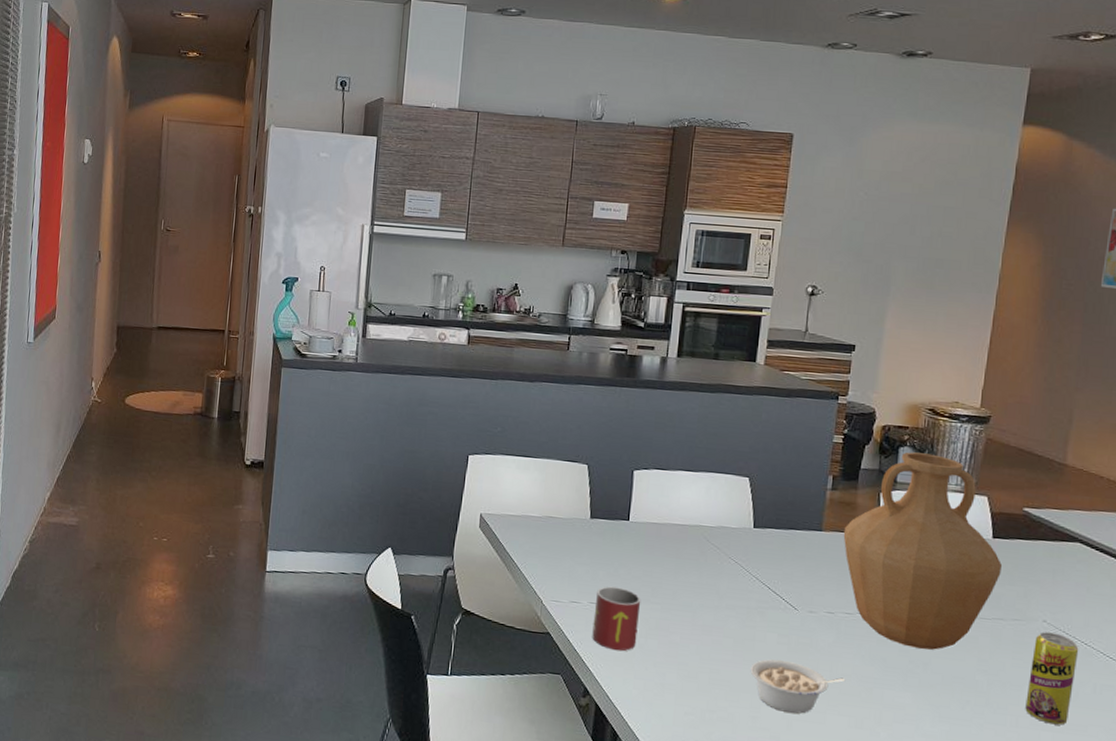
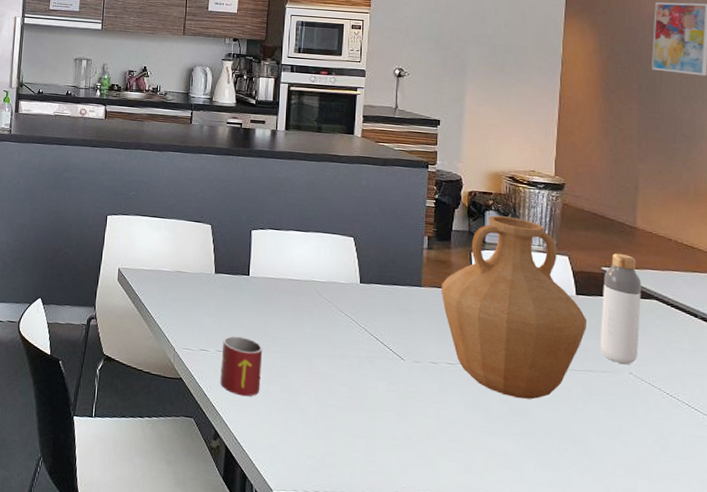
legume: present [750,659,846,714] -> none [364,406,452,459]
bottle: none [1013,492,1066,612] -> present [600,253,642,365]
beverage can: present [1025,632,1079,726] -> none [620,383,665,474]

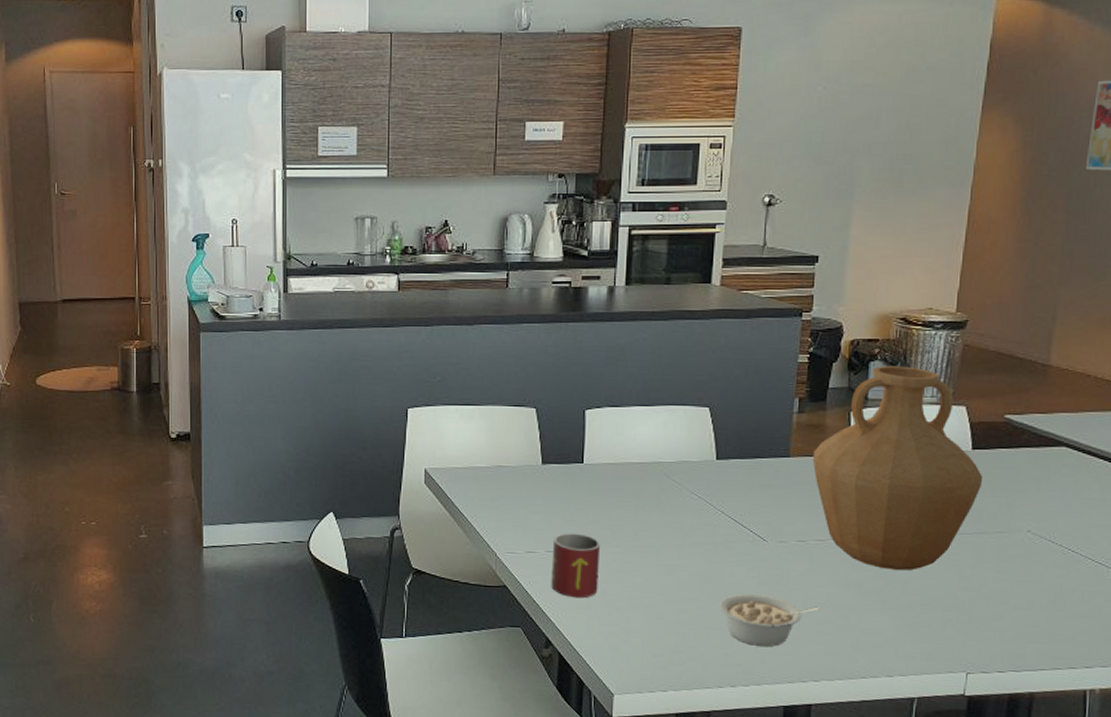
legume: none [364,406,452,459] -> present [719,594,820,647]
bottle: present [600,253,642,365] -> none [995,397,1051,522]

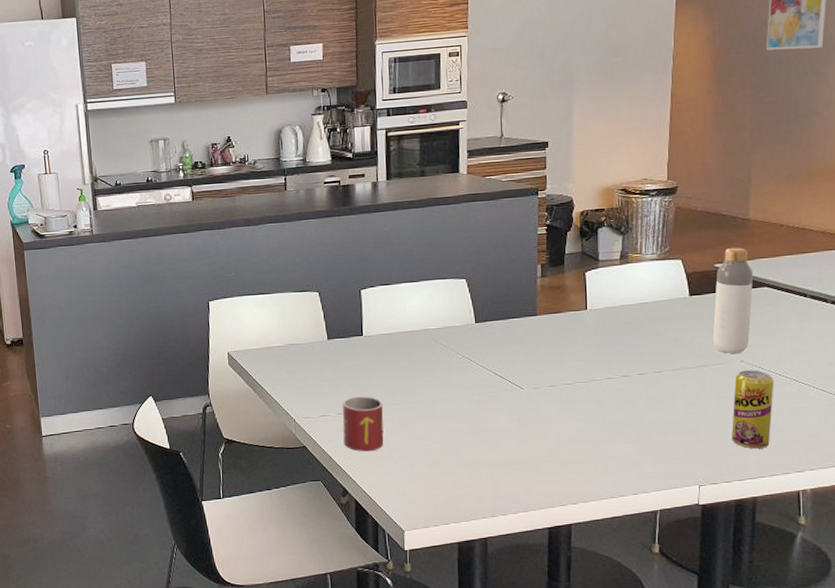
legume: present [719,594,820,647] -> none [487,434,573,479]
vase: present [812,366,982,570] -> none [556,230,700,404]
bottle: none [995,397,1051,522] -> present [712,247,754,354]
beverage can: none [1010,542,1066,636] -> present [732,370,774,449]

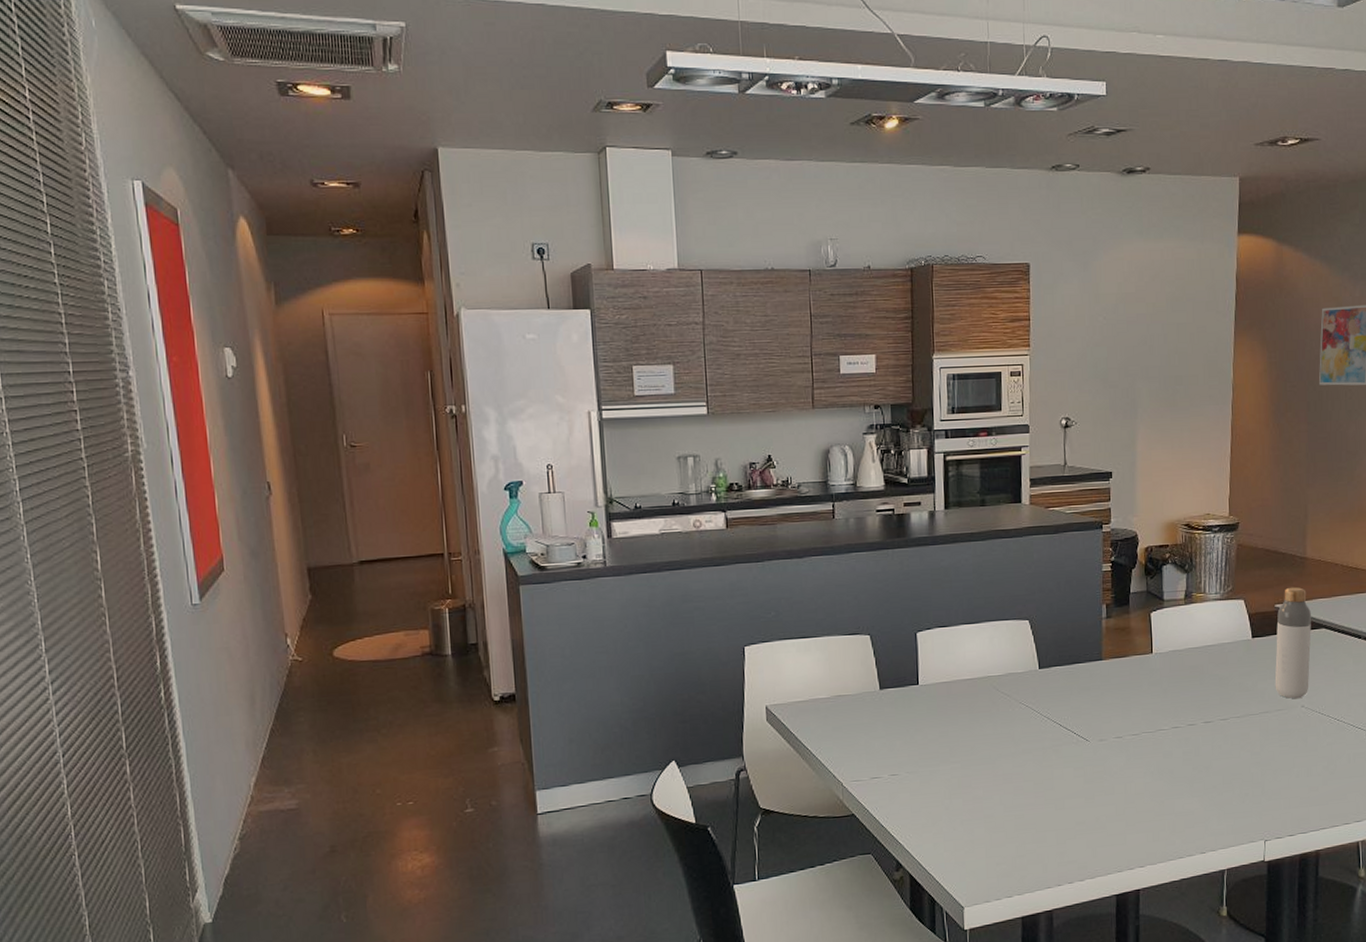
mug: present [342,396,384,452] -> none [896,753,942,818]
beverage can: present [732,370,774,449] -> none [1294,715,1333,799]

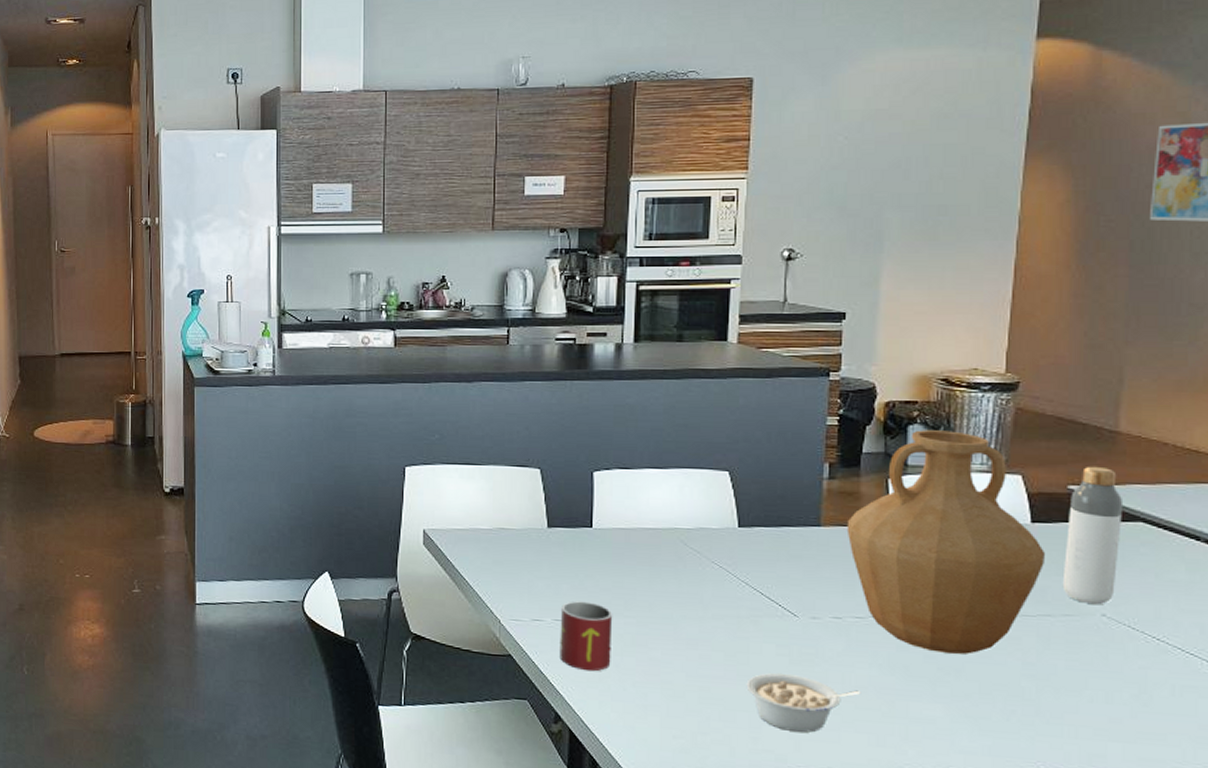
mug: none [896,753,942,818] -> present [559,601,613,672]
legume: none [1052,792,1140,842] -> present [746,673,861,733]
vase: none [1122,567,1262,755] -> present [846,430,1045,654]

